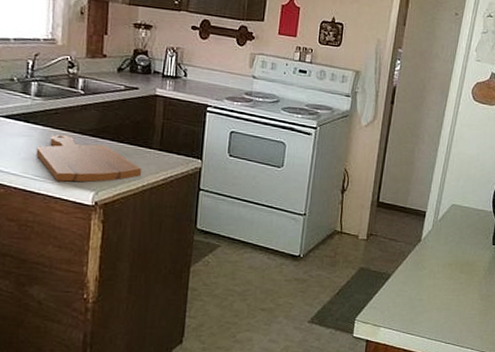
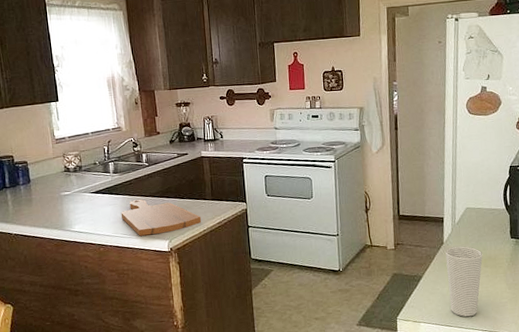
cup: none [416,246,461,326] -> present [445,246,483,317]

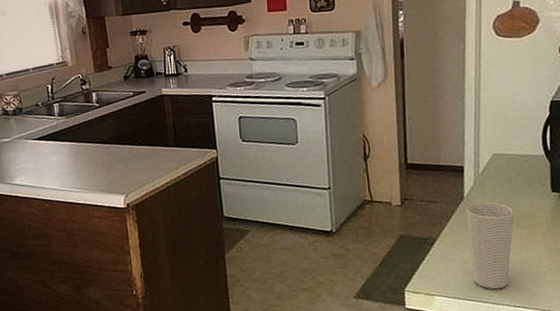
cutting board: present [121,199,202,236] -> none [68,147,164,190]

